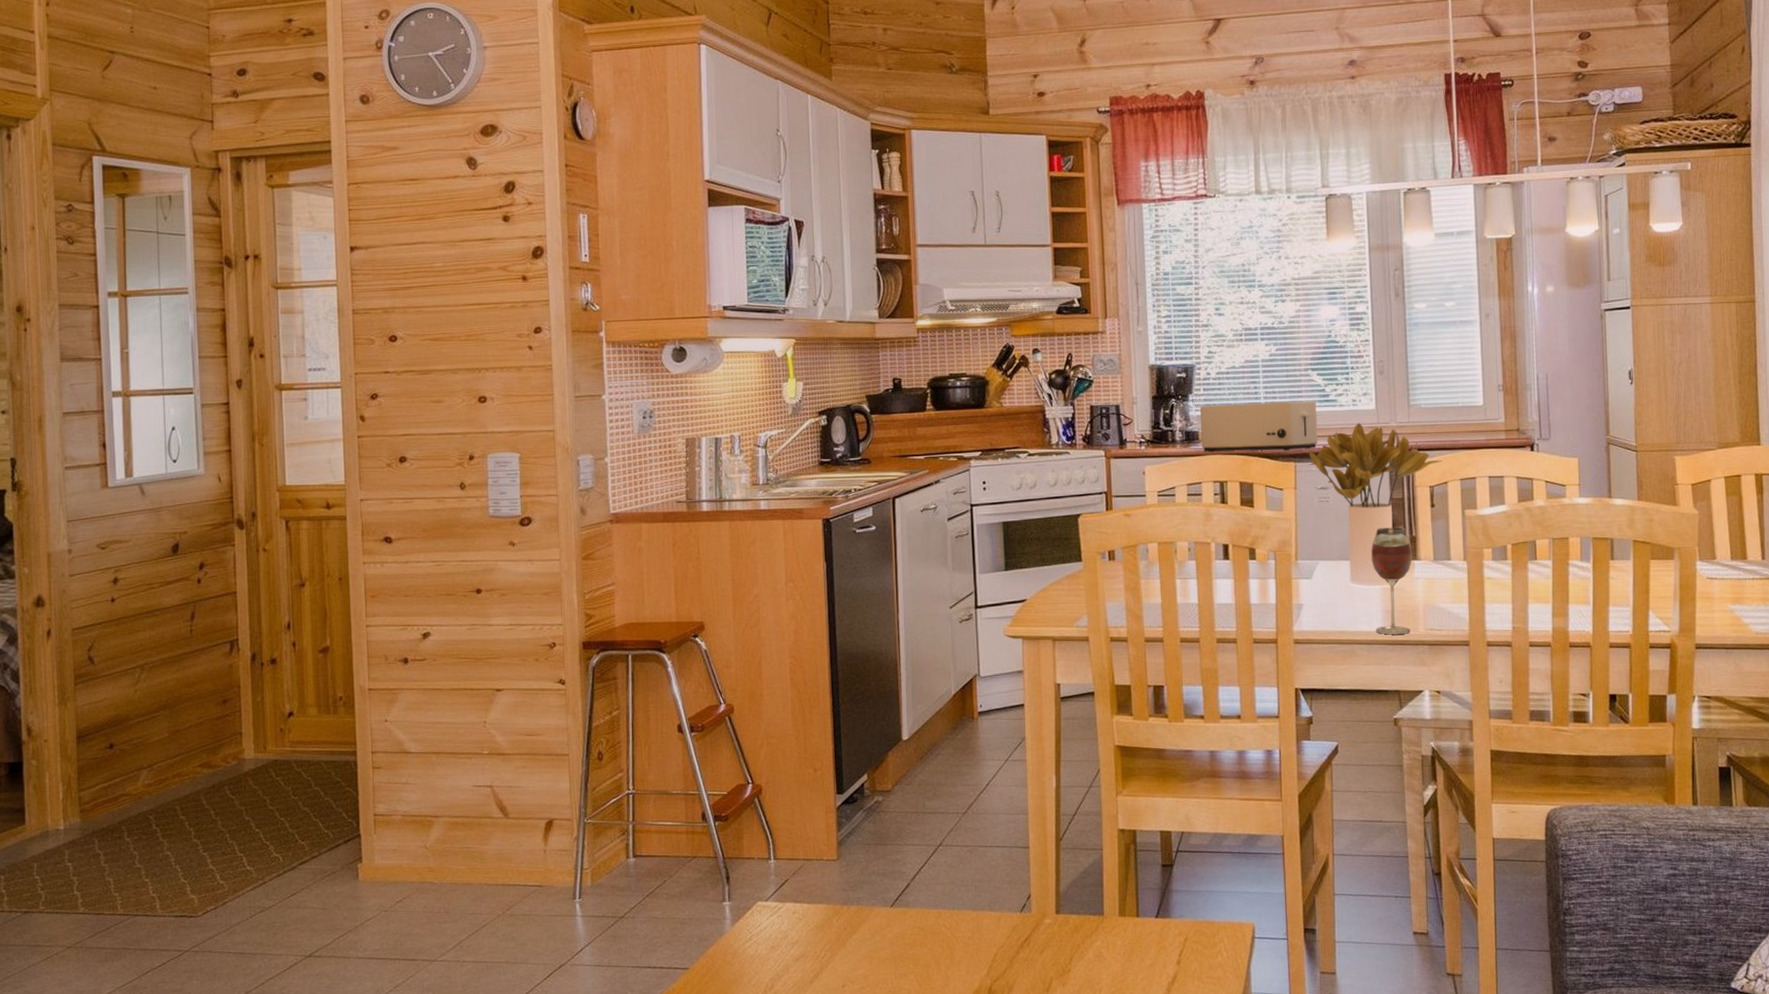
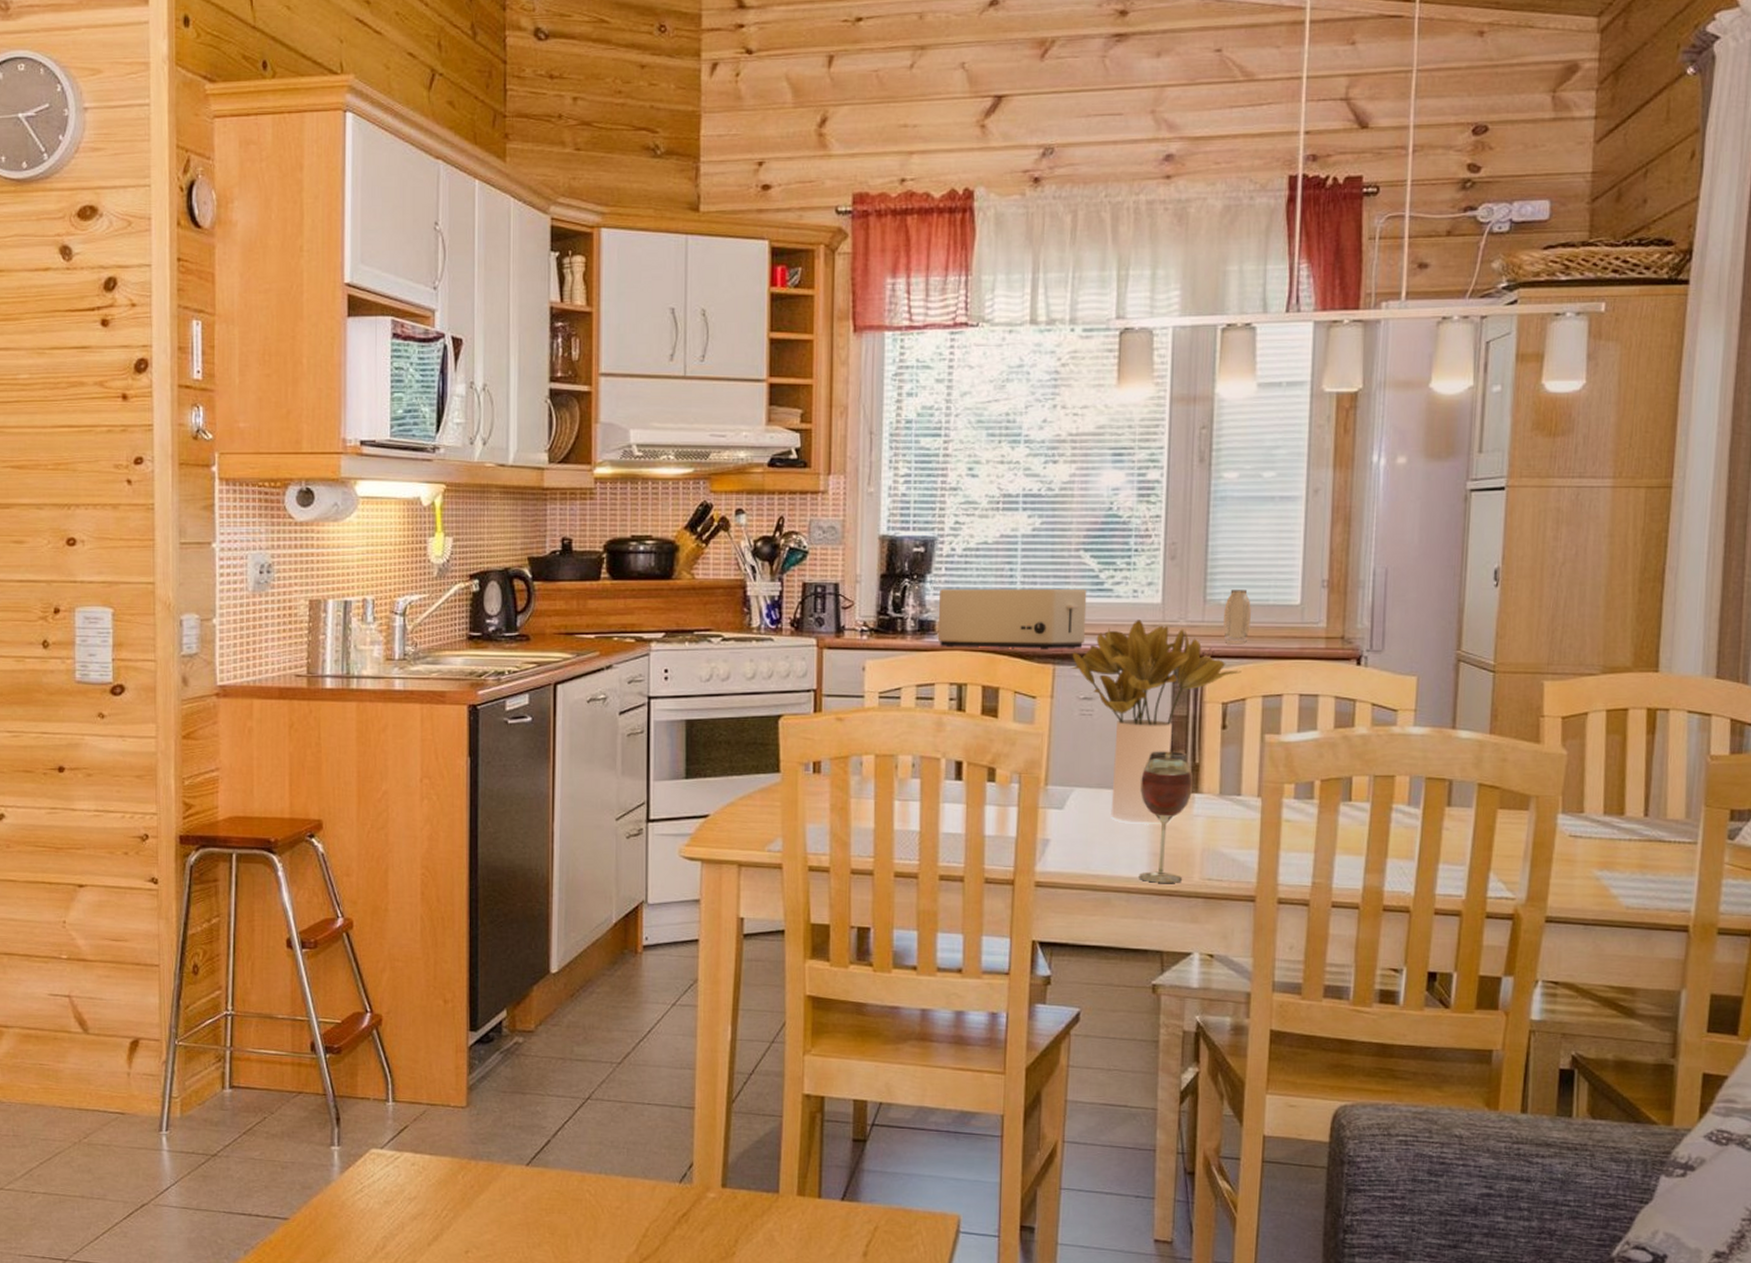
vase: none [1425,395,1446,441] -> present [1223,590,1251,646]

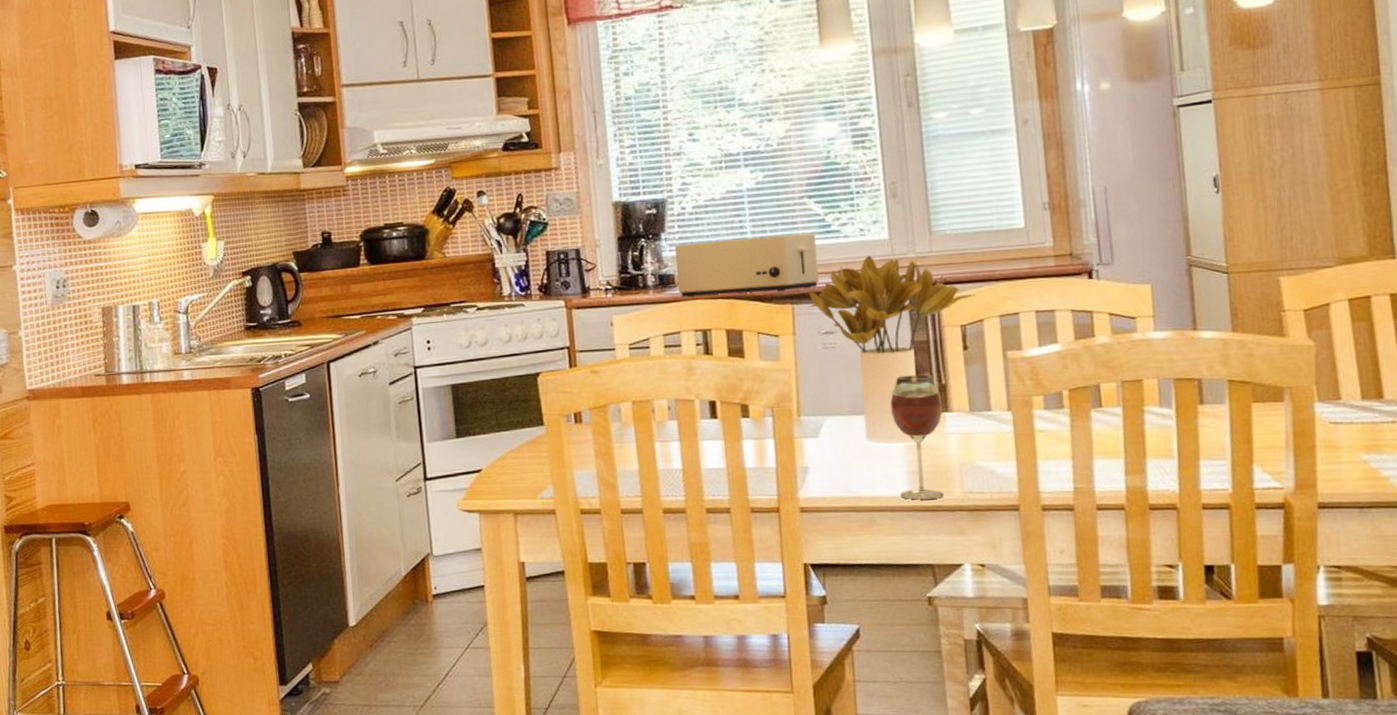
vase: present [1223,590,1251,646] -> none [950,219,978,272]

